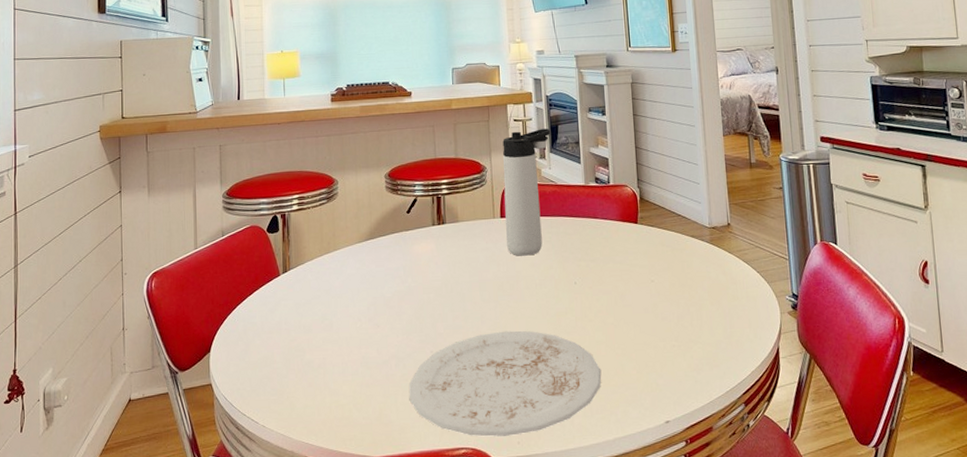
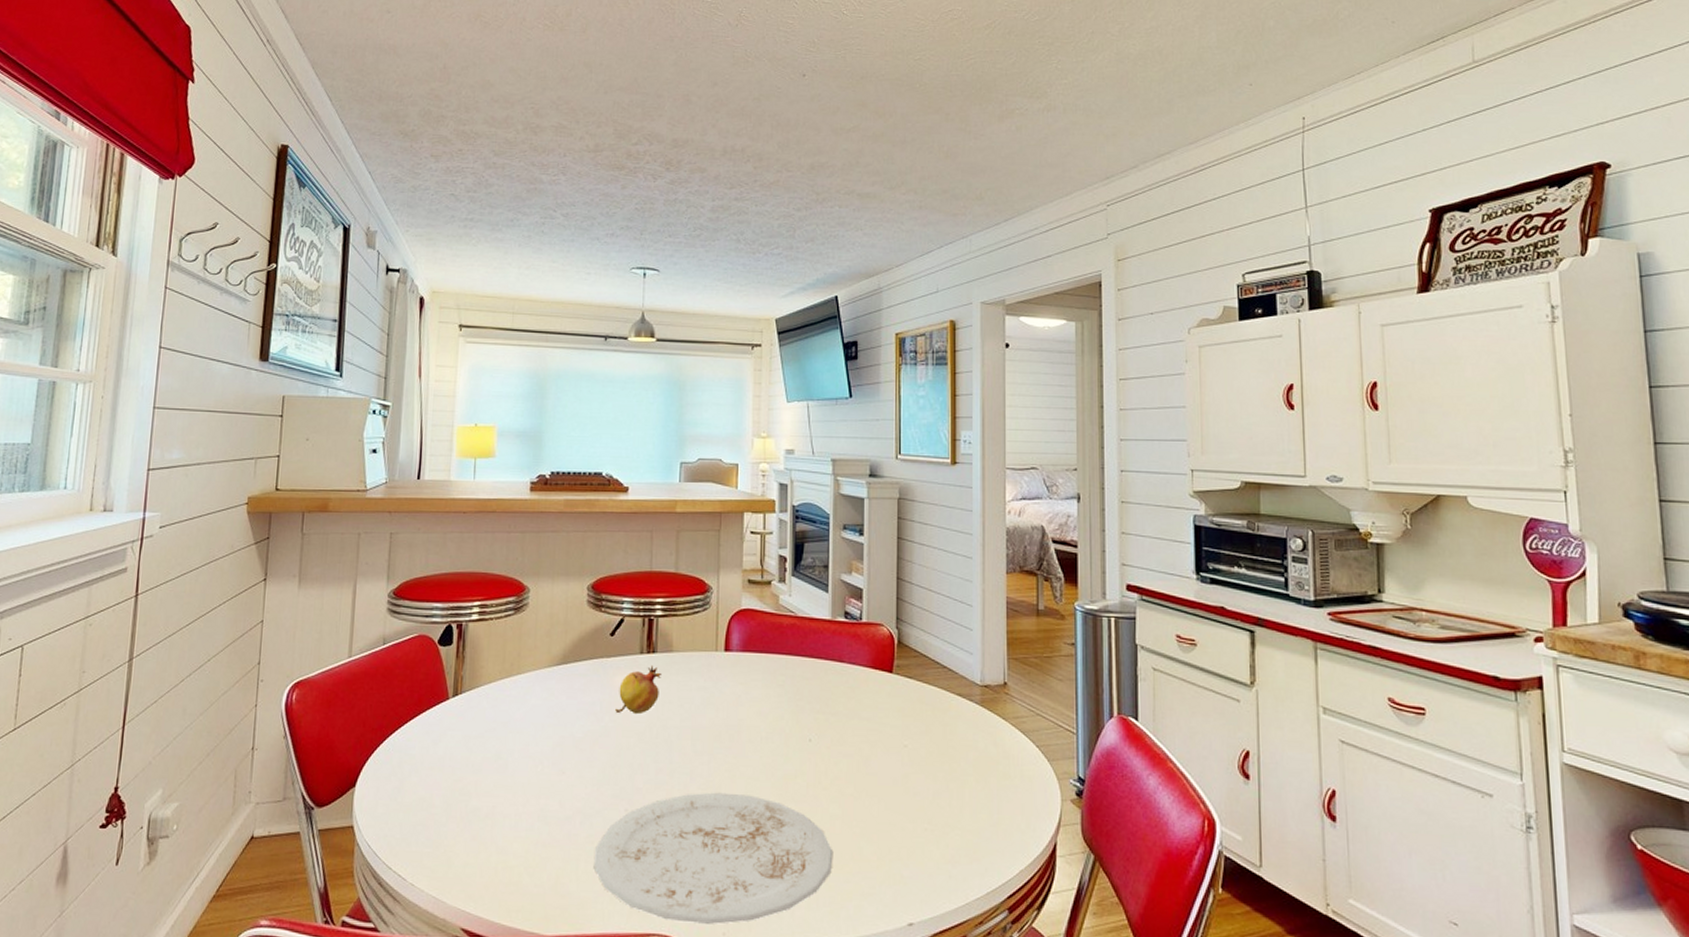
fruit: none [416,233,452,274] -> present [615,664,663,713]
thermos bottle: present [502,128,551,256] -> none [728,545,795,701]

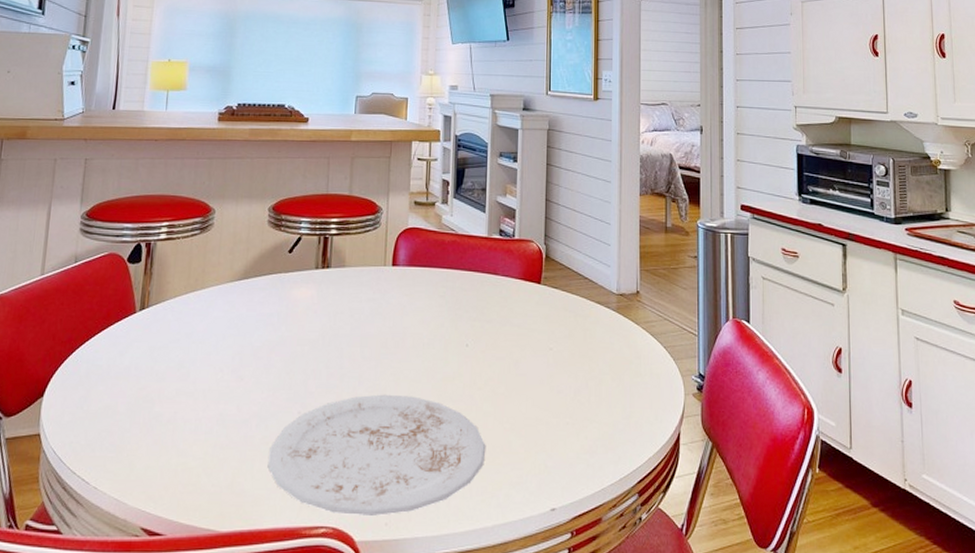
fruit: present [615,664,663,713] -> none [291,279,336,323]

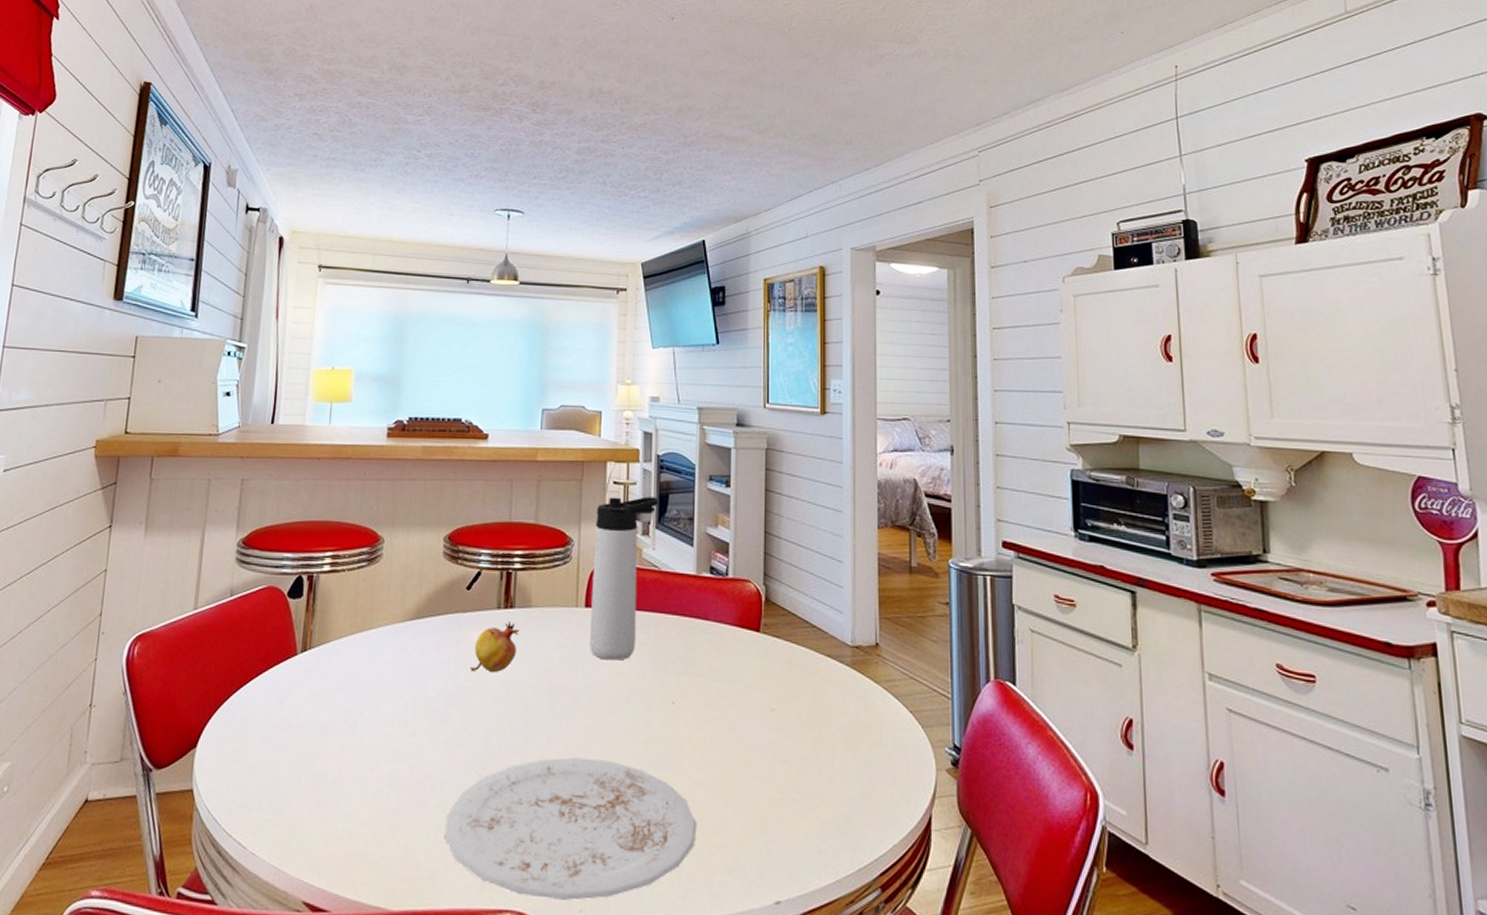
fruit: none [291,279,336,323] -> present [470,620,520,672]
thermos bottle: none [395,171,457,311] -> present [589,496,659,661]

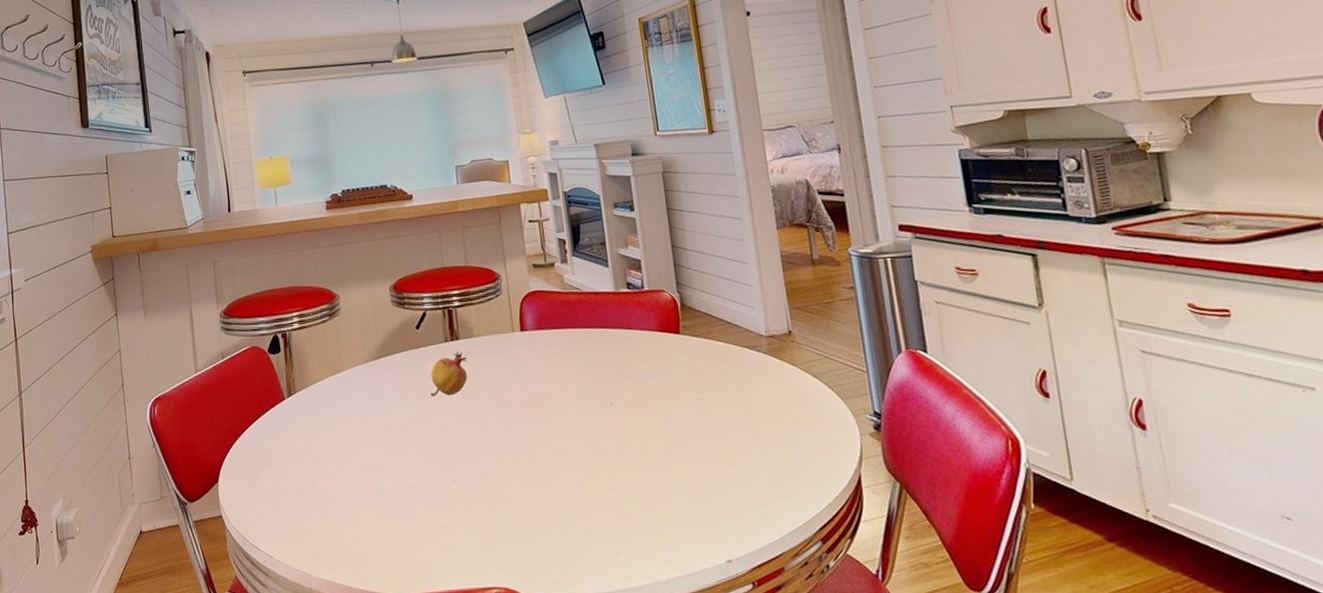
plate: present [444,757,697,902] -> none [431,457,648,576]
thermos bottle: present [589,496,659,661] -> none [517,228,572,374]

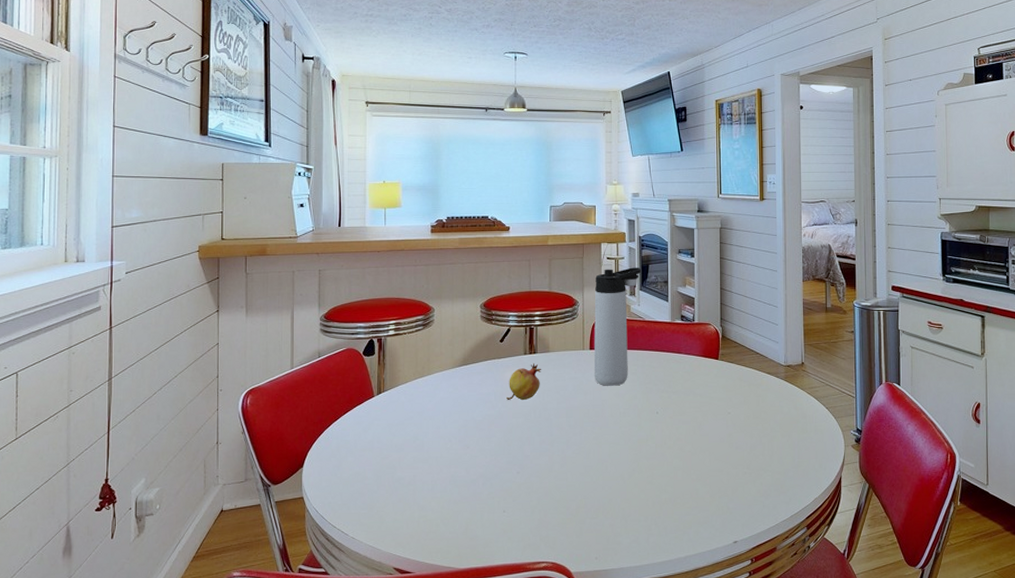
thermos bottle: none [517,228,572,374] -> present [594,267,642,386]

